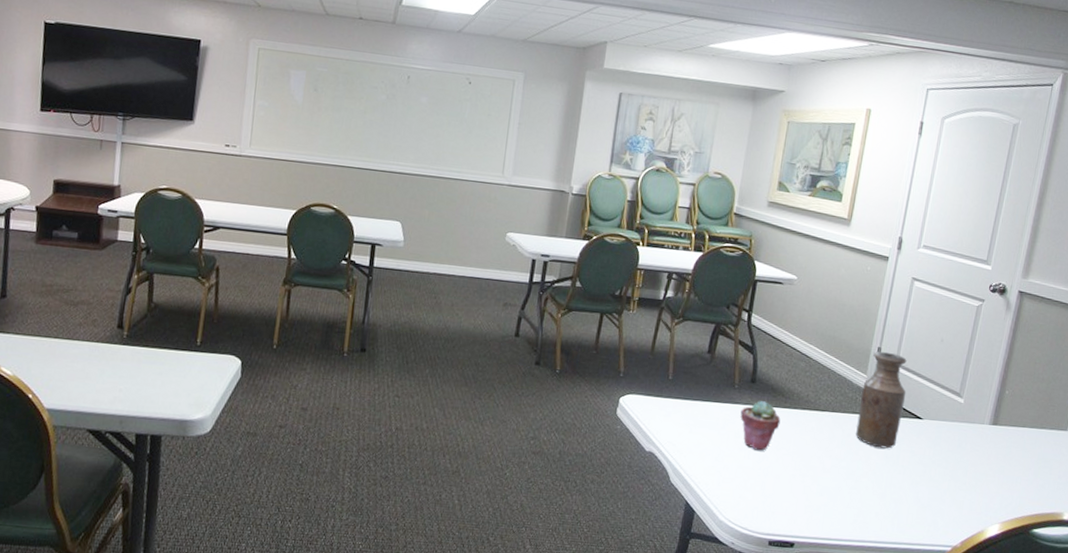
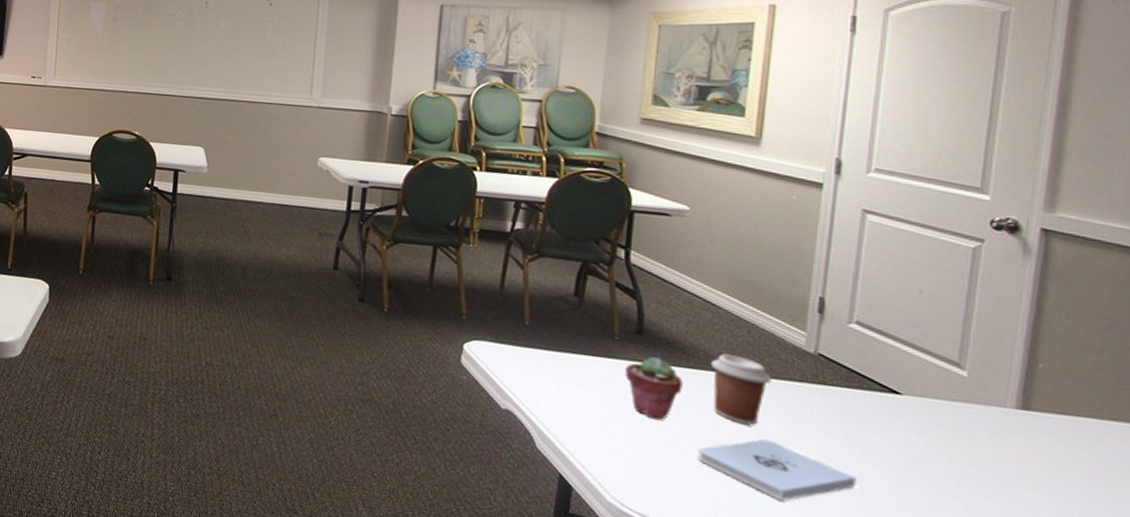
notepad: none [785,460,889,507] -> present [697,439,857,501]
coffee cup: none [800,395,841,450] -> present [710,353,771,425]
bottle: present [856,351,907,449] -> none [798,302,871,430]

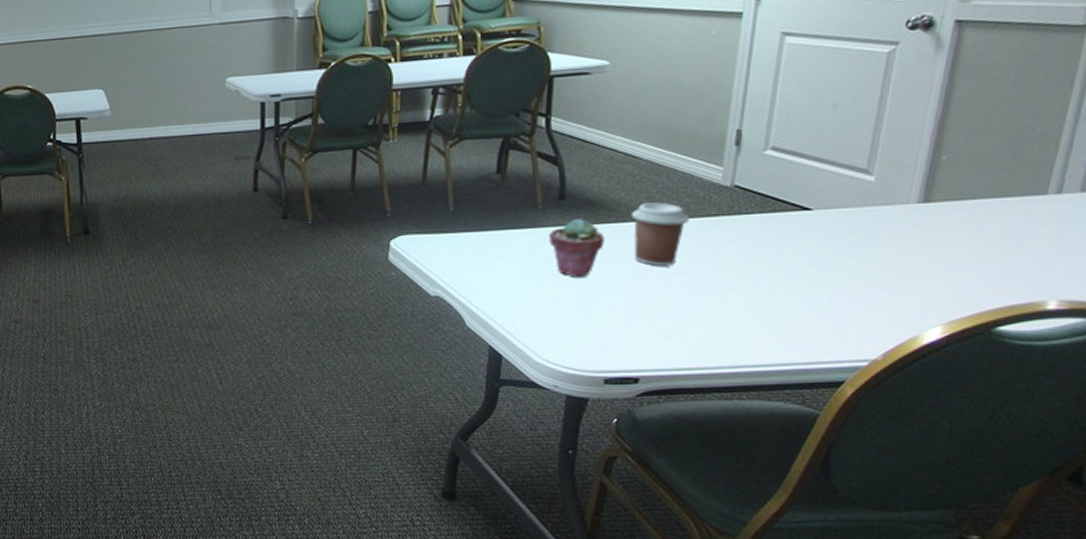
notepad: present [697,439,857,501] -> none [619,276,768,330]

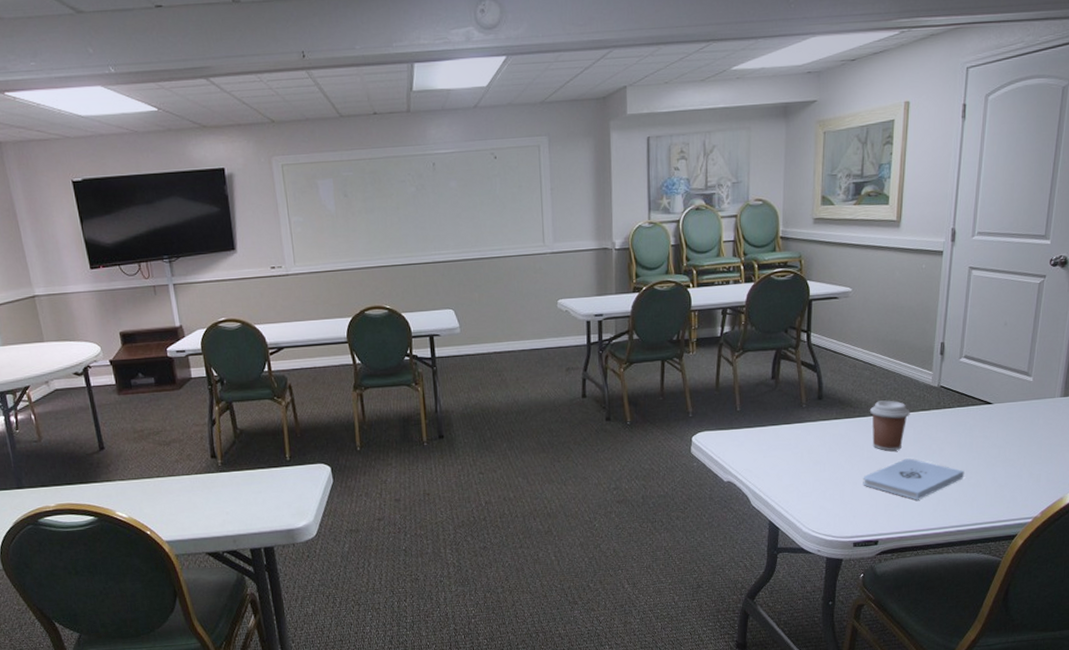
potted succulent: present [549,218,605,278] -> none [811,414,851,462]
notepad: none [619,276,768,330] -> present [863,458,965,500]

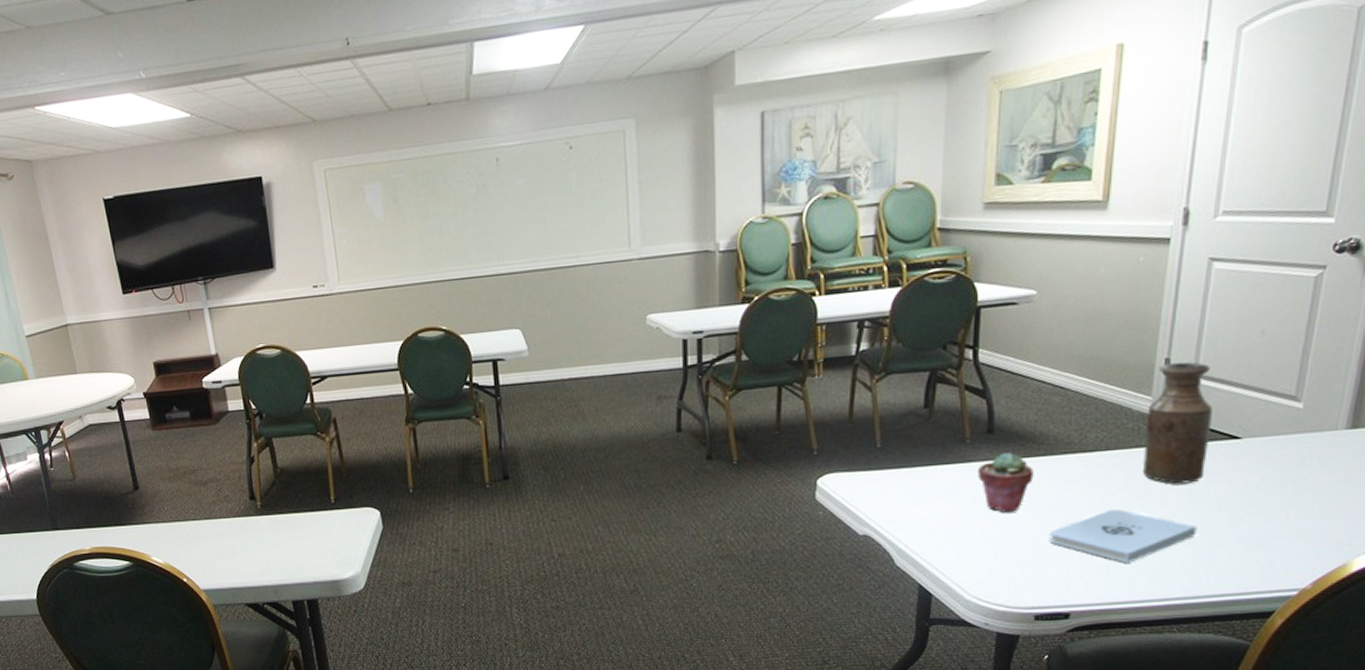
potted succulent: none [811,414,851,462] -> present [978,451,1034,513]
coffee cup: present [869,400,910,451] -> none [1059,434,1119,499]
bottle: none [927,345,974,439] -> present [1143,362,1213,484]

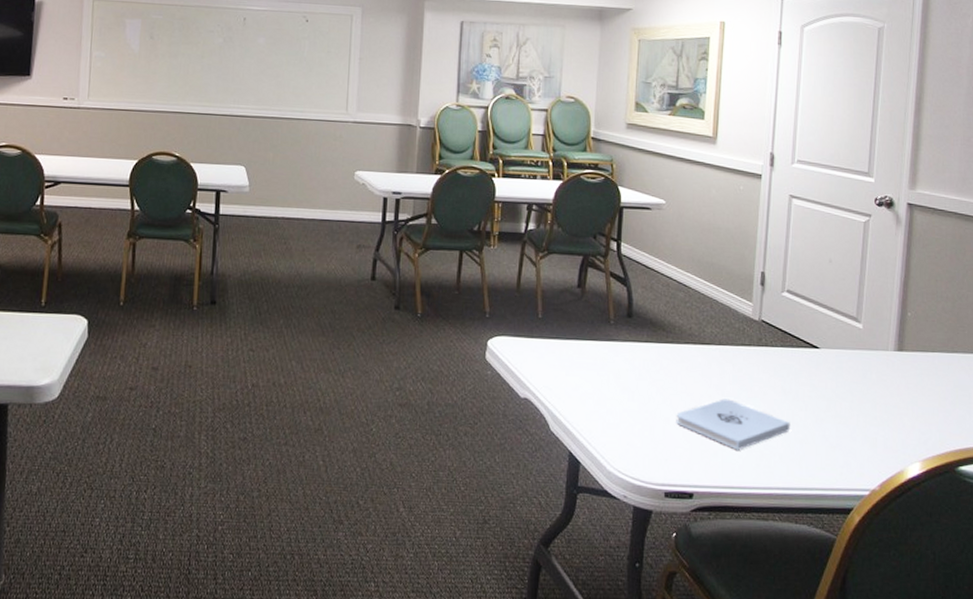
potted succulent: present [978,451,1034,513] -> none [619,336,664,392]
bottle: present [1143,362,1213,484] -> none [748,276,798,383]

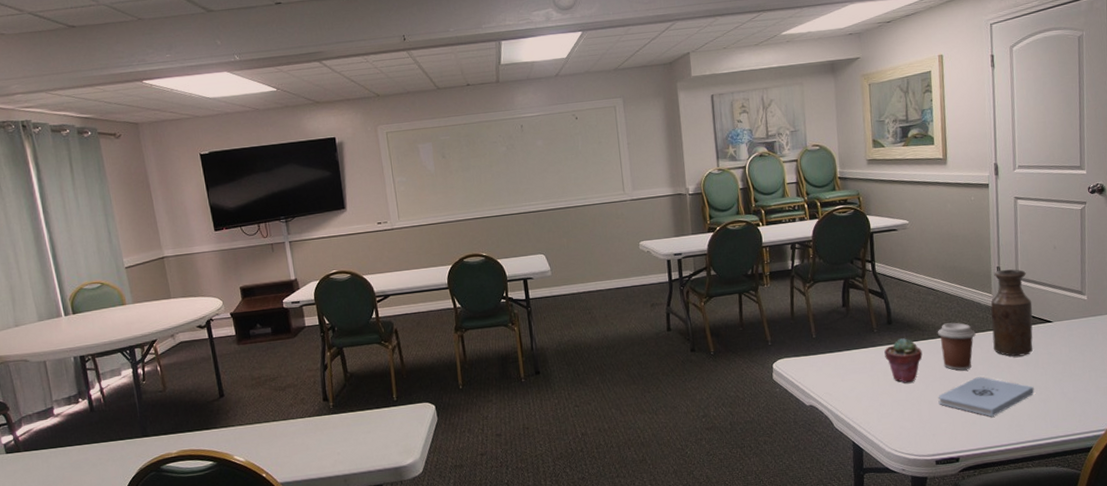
potted succulent: none [619,336,664,392] -> present [884,337,923,383]
coffee cup: none [683,328,729,387] -> present [937,322,976,371]
bottle: none [748,276,798,383] -> present [990,269,1033,357]

